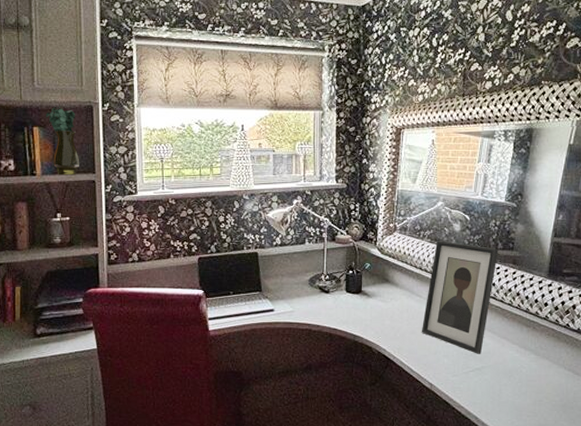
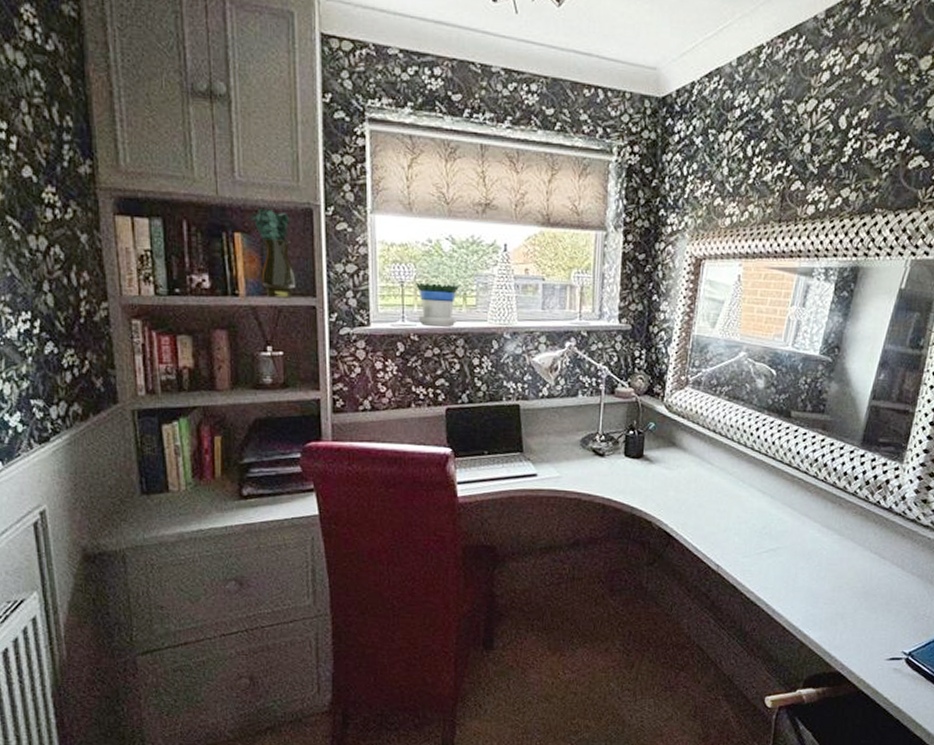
flowerpot: none [173,158,206,193] -> present [416,282,459,328]
picture frame: present [421,240,499,354] -> none [710,398,807,533]

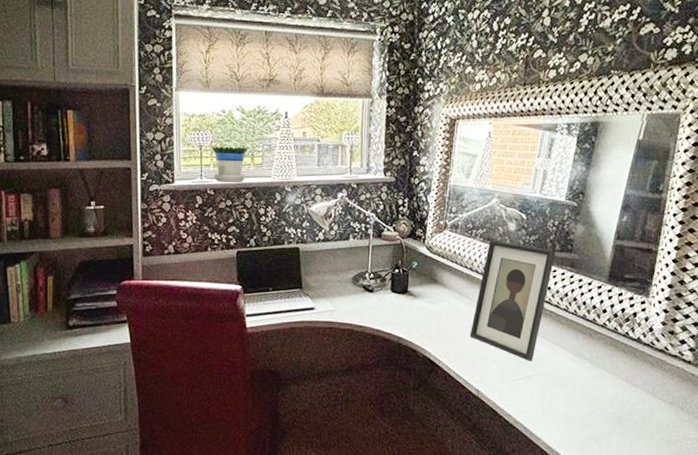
vase: present [250,204,296,299] -> none [80,87,115,162]
picture frame: none [710,398,807,533] -> present [469,239,556,361]

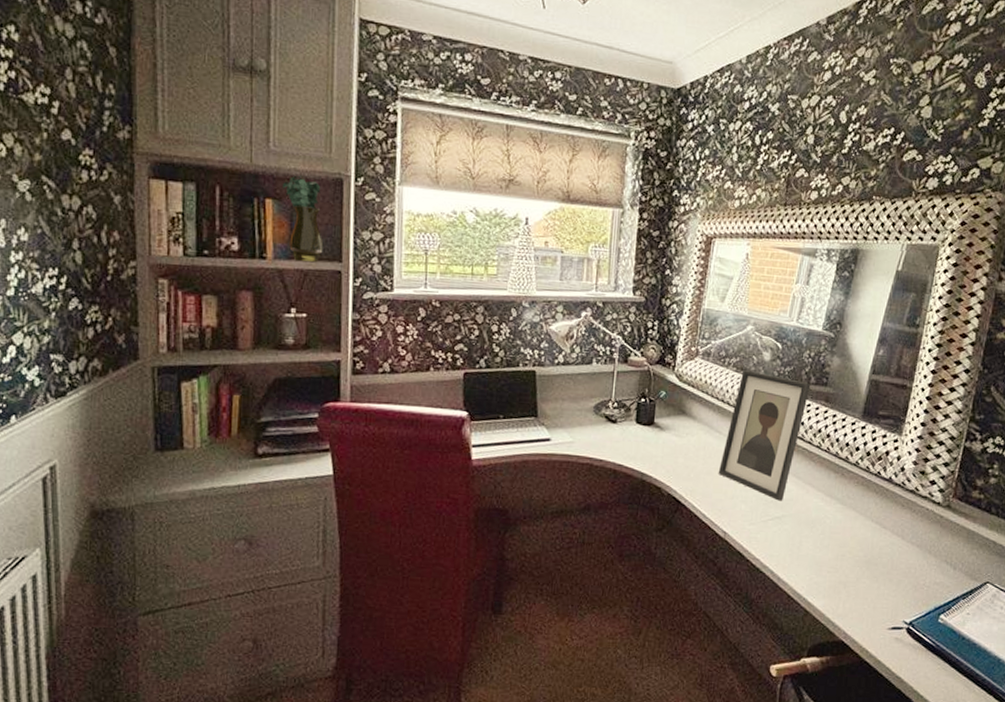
vase: none [80,87,115,162] -> present [282,173,324,263]
flowerpot: present [212,146,247,183] -> none [439,251,481,295]

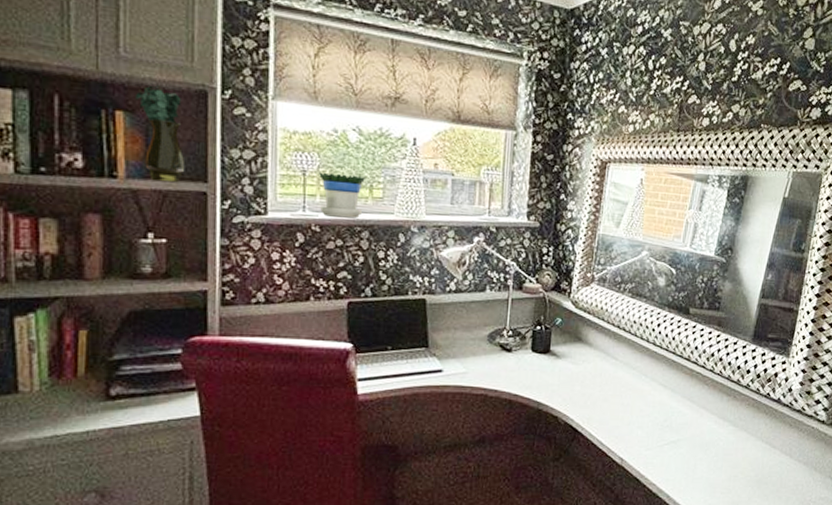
flowerpot: none [439,251,481,295] -> present [319,172,365,219]
picture frame: present [718,369,811,501] -> none [614,295,704,425]

